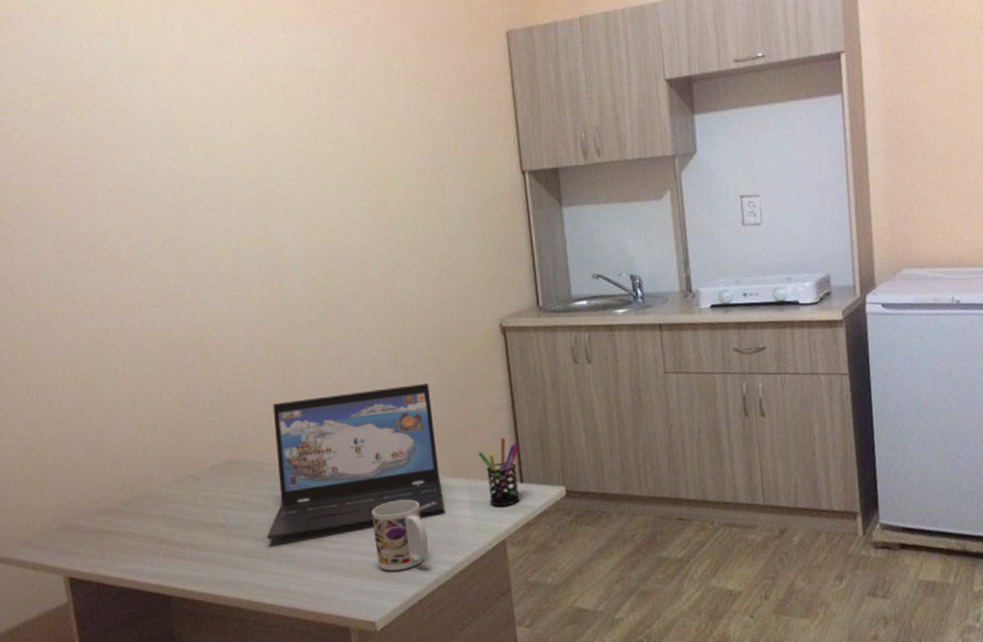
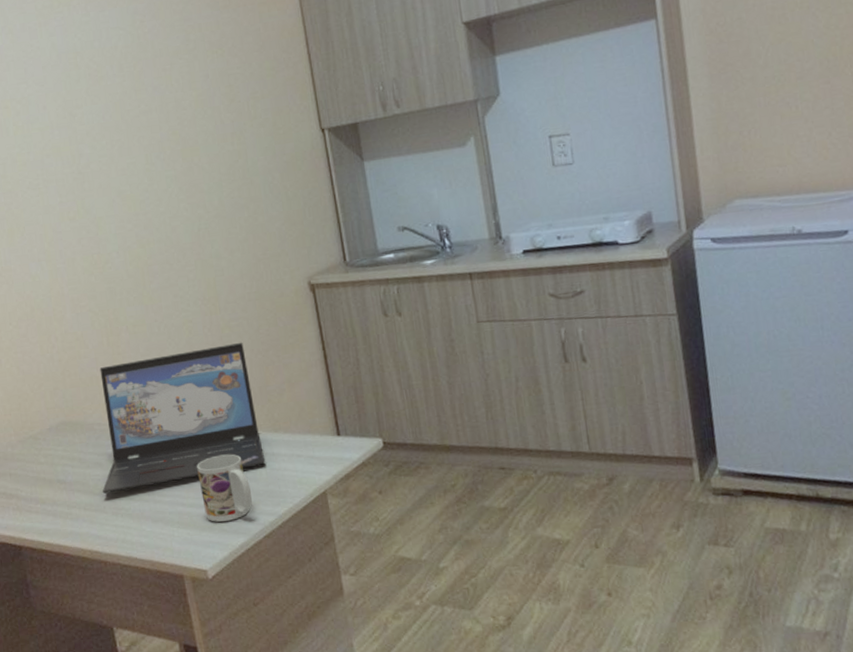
pen holder: present [478,437,520,507] -> none [294,392,338,459]

